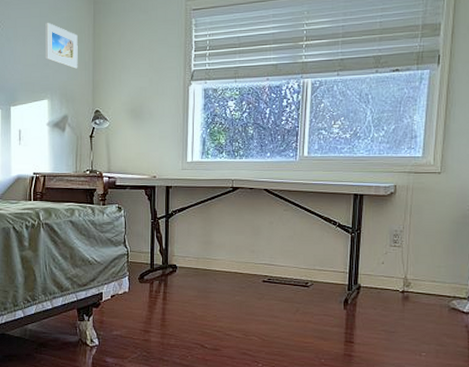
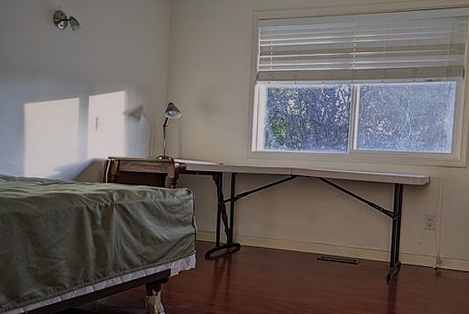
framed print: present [45,23,78,69] -> none [124,23,155,65]

